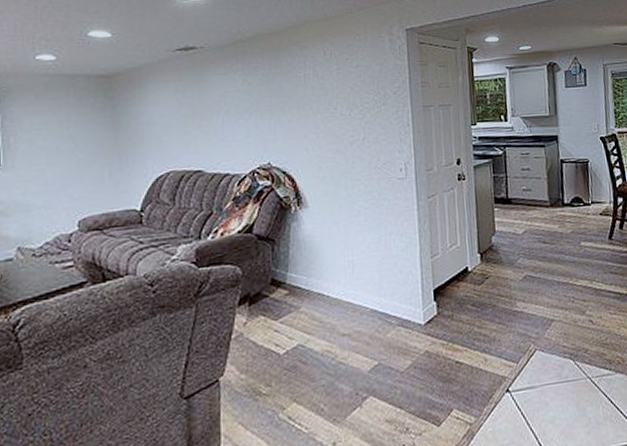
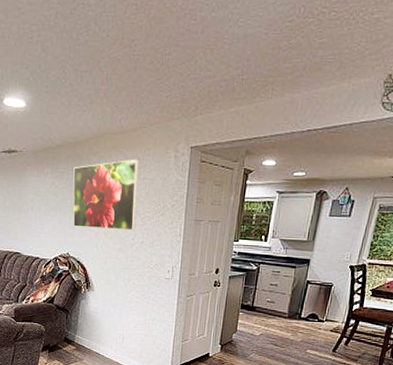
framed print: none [270,46,354,130] -> present [73,159,138,231]

